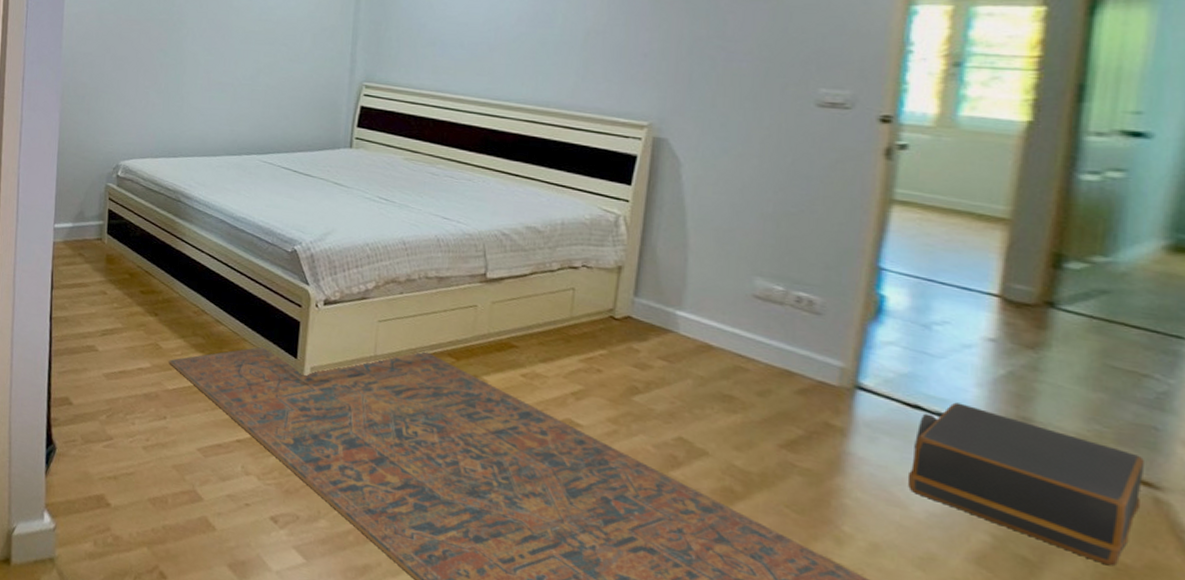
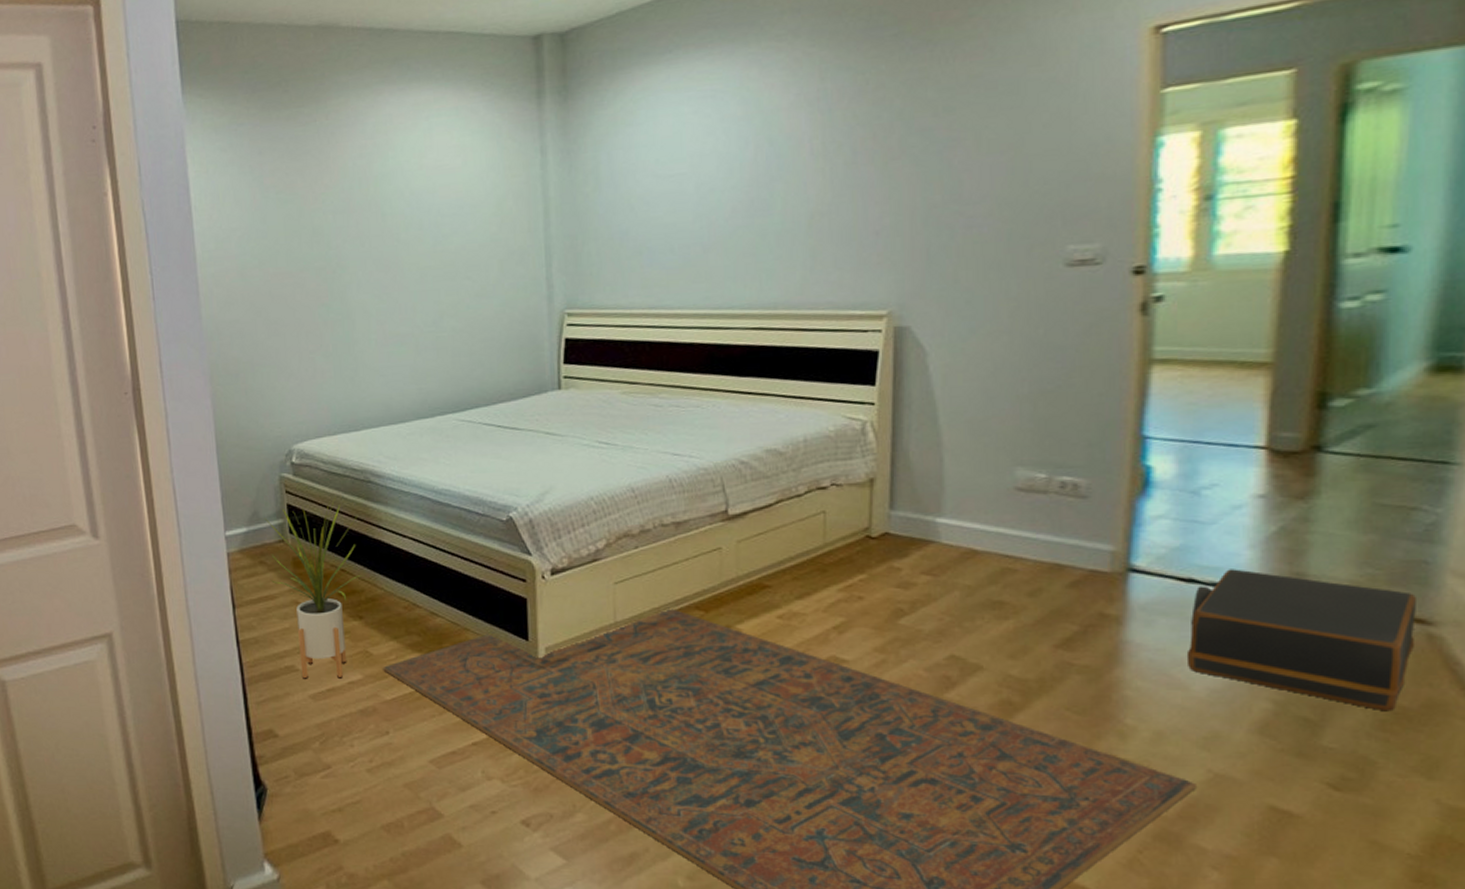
house plant: none [86,209,167,365] -> present [264,496,365,680]

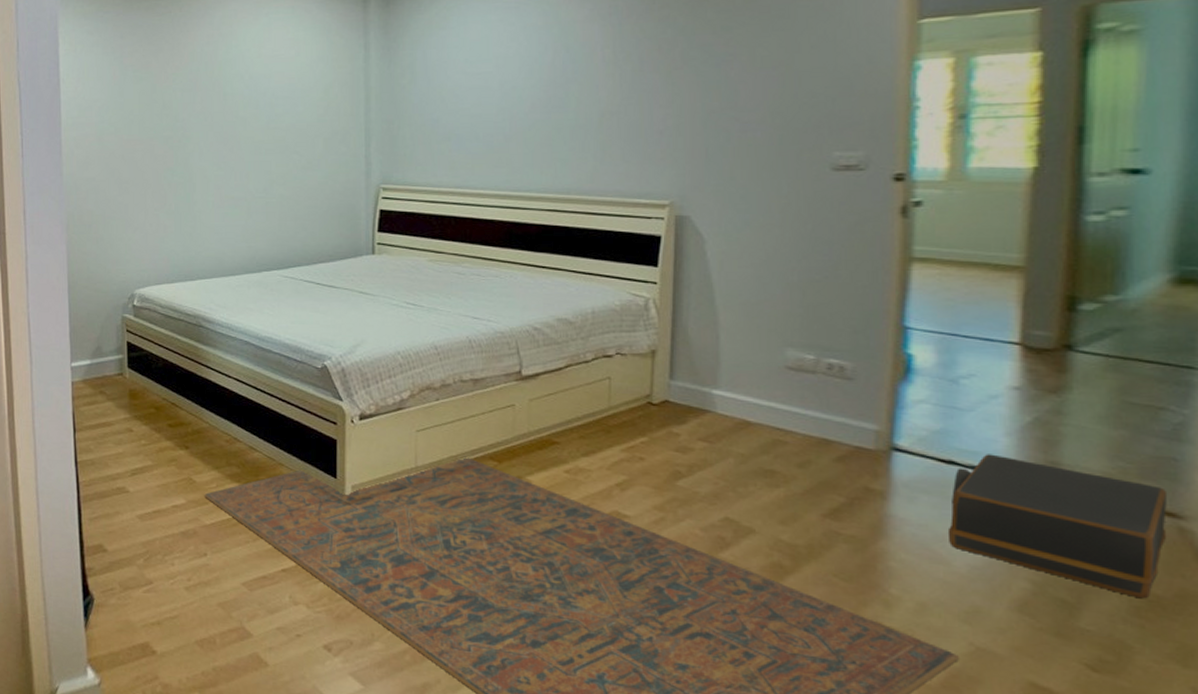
house plant: present [264,496,365,680] -> none [106,337,193,503]

